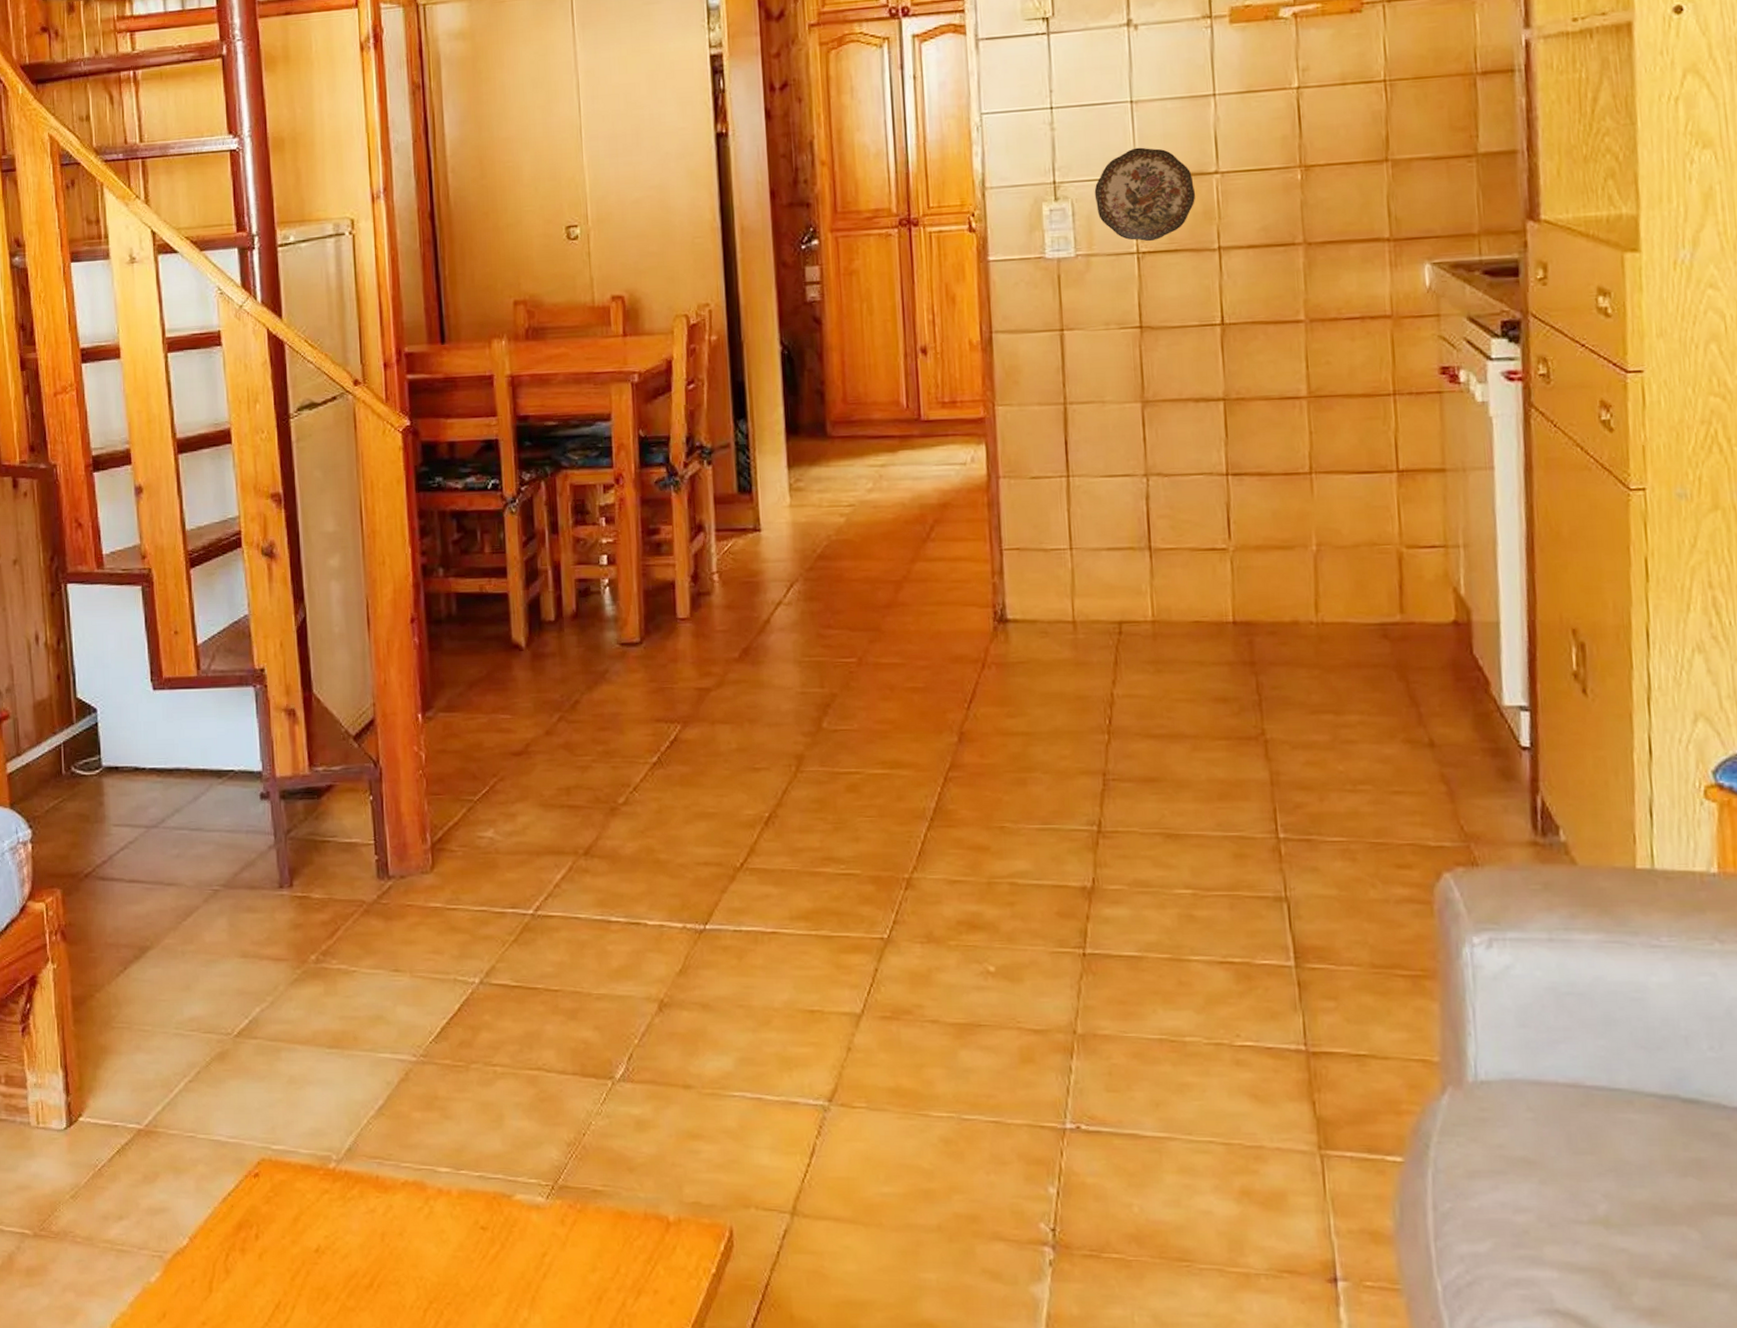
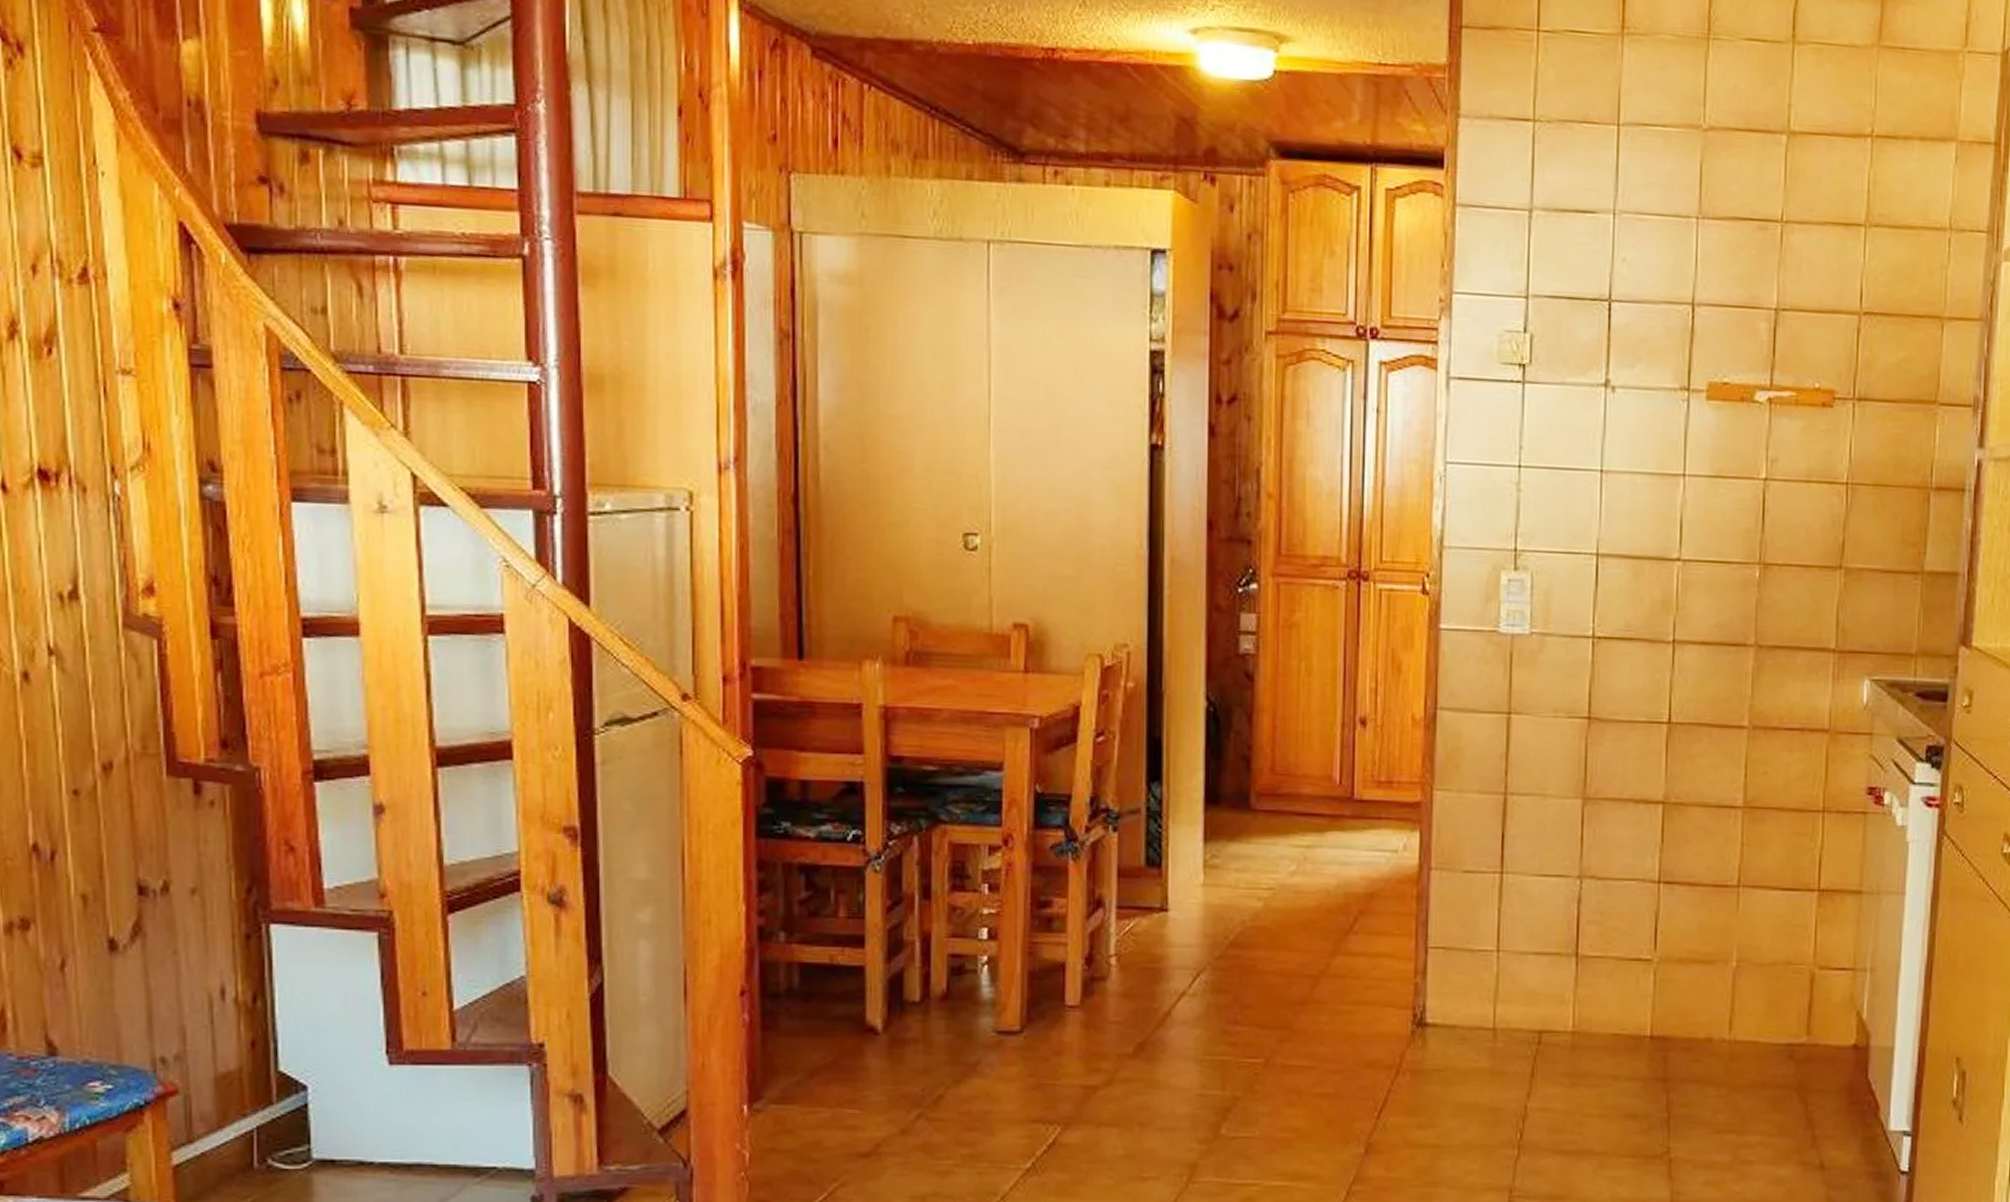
decorative plate: present [1094,147,1196,242] -> none [1555,522,1656,627]

